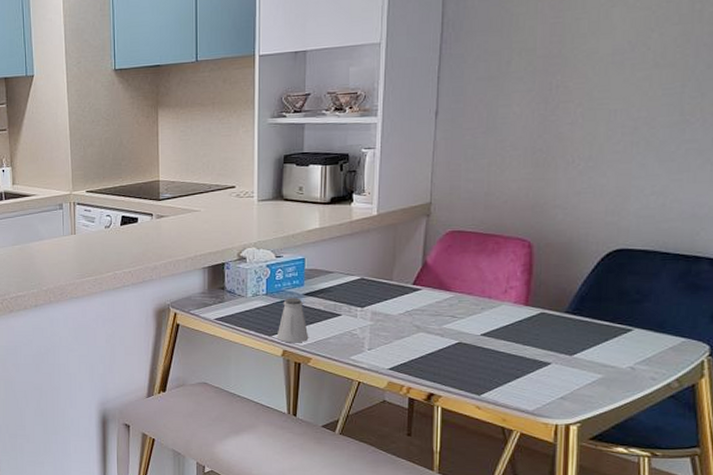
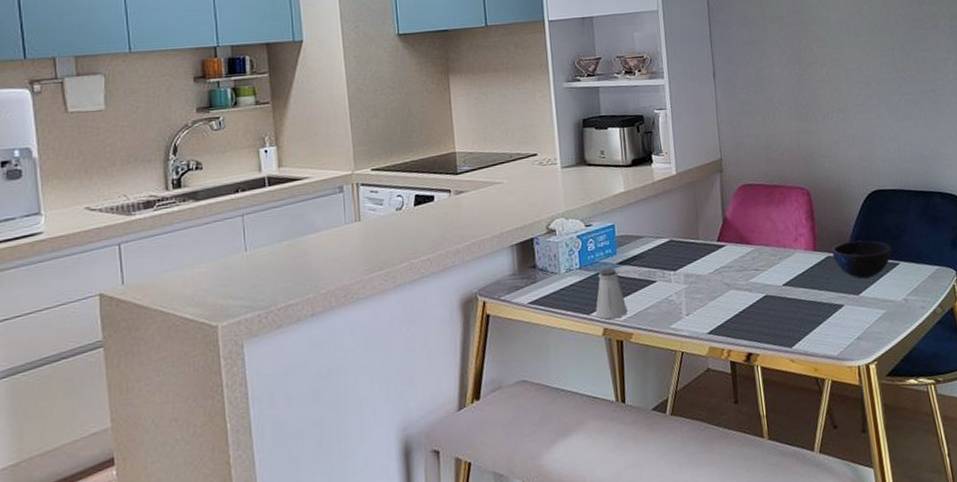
bowl: none [547,300,626,340] -> present [832,240,892,279]

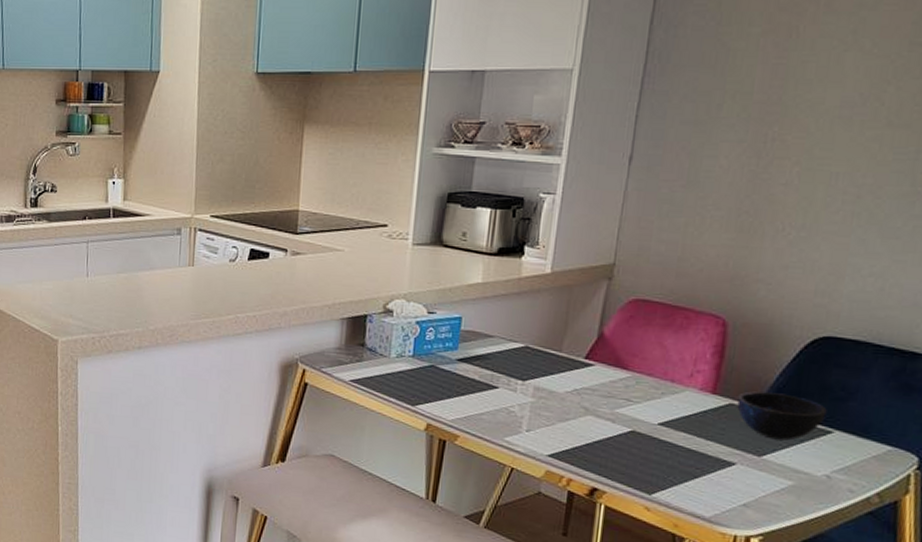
saltshaker: present [595,268,628,320] -> none [420,362,459,417]

